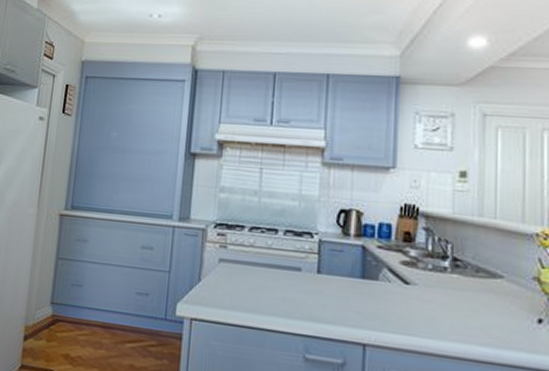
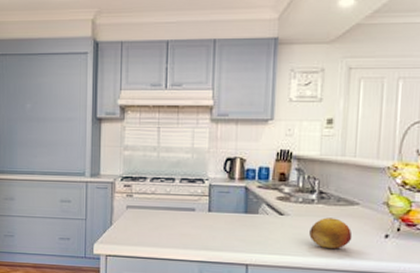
fruit: none [442,291,497,333] -> present [309,217,353,250]

